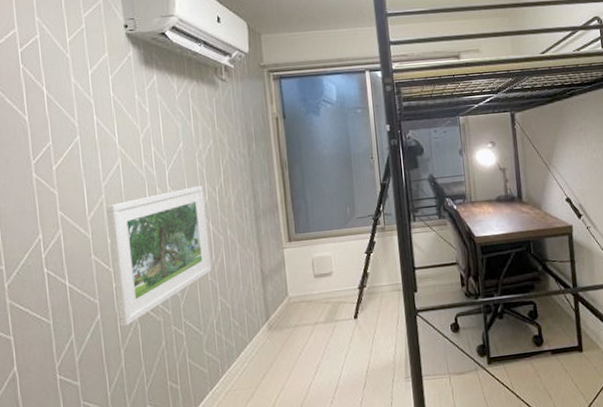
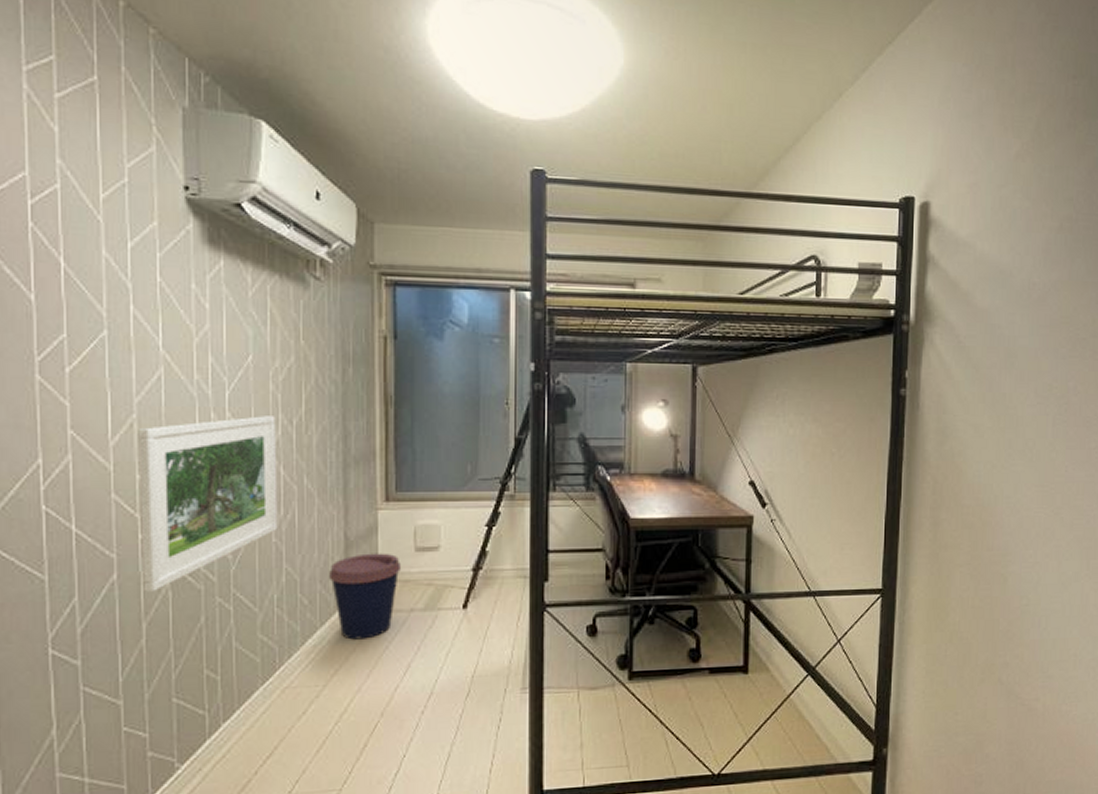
coffee cup: none [252,281,305,350] -> present [329,553,400,640]

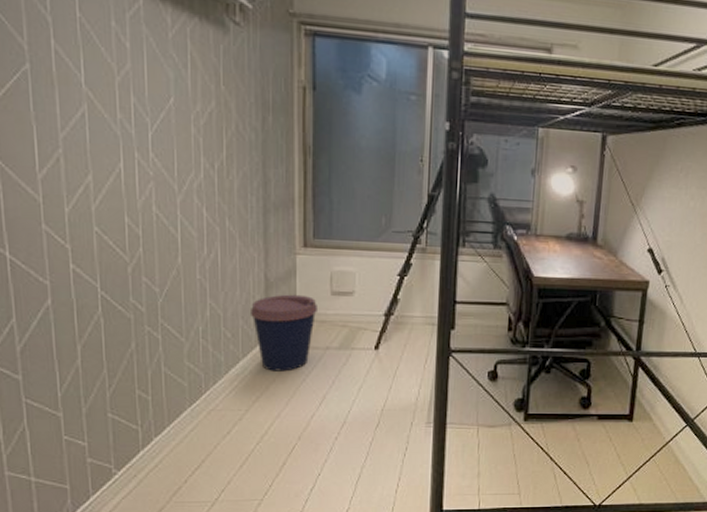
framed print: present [138,416,278,592] -> none [64,158,202,318]

